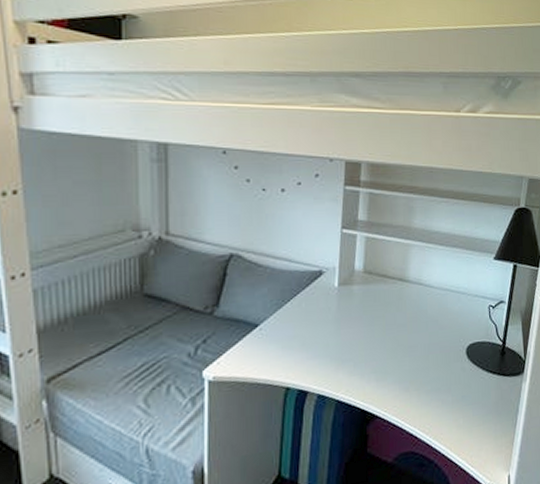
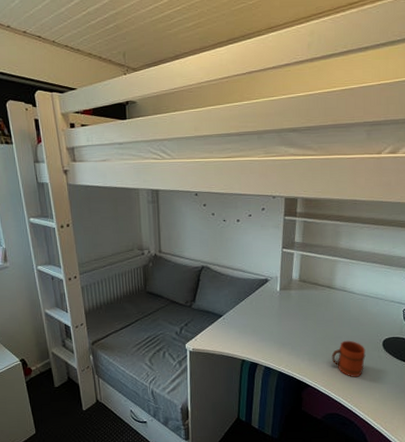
mug: none [405,349,447,399] -> present [331,340,366,377]

